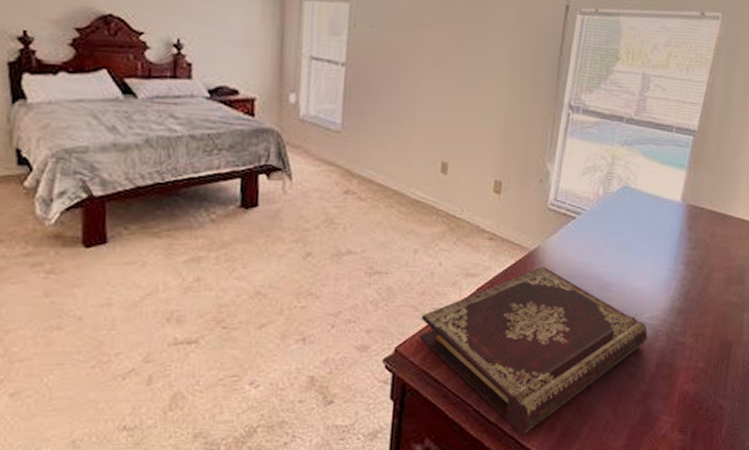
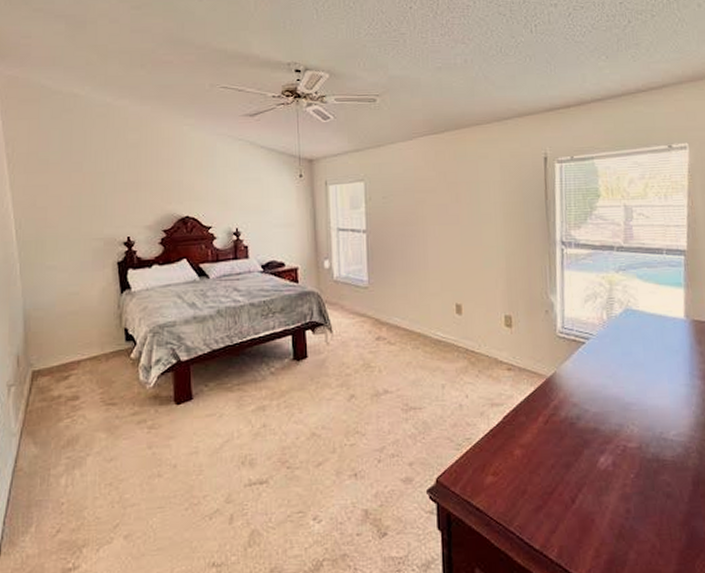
book: present [420,266,648,435] -> none [456,391,679,562]

